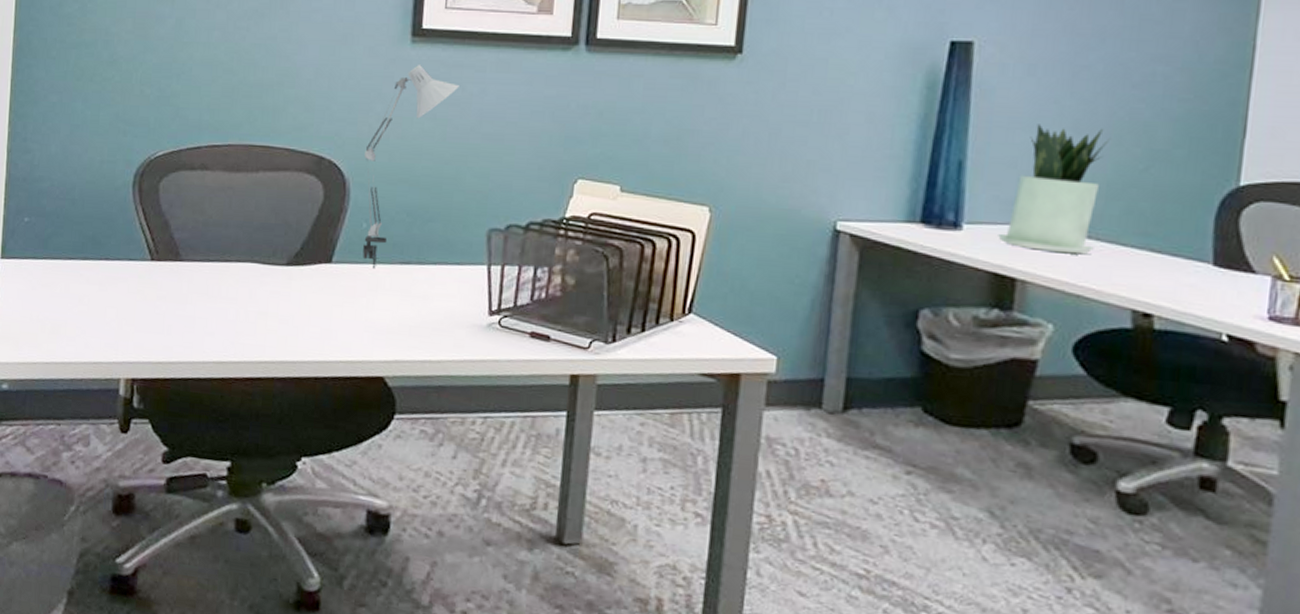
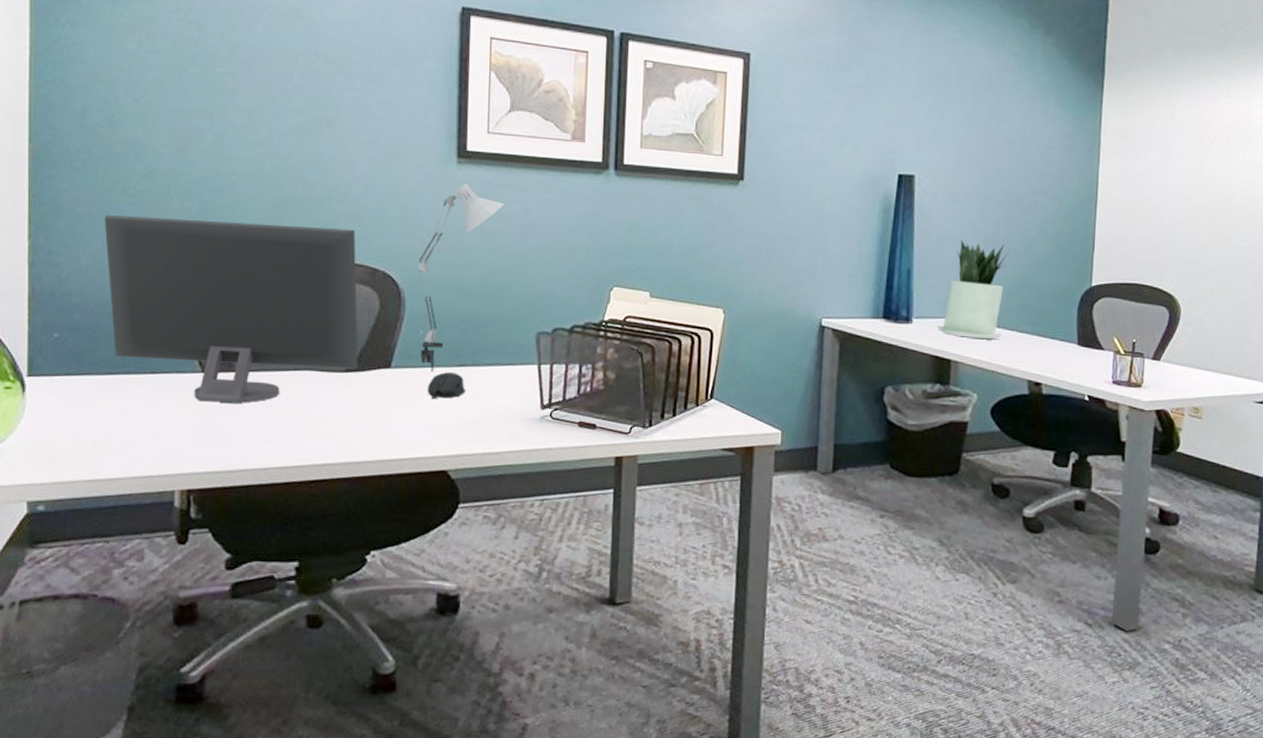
computer monitor: none [72,103,304,294] -> present [104,215,358,403]
computer mouse: none [367,270,408,299] -> present [427,372,465,399]

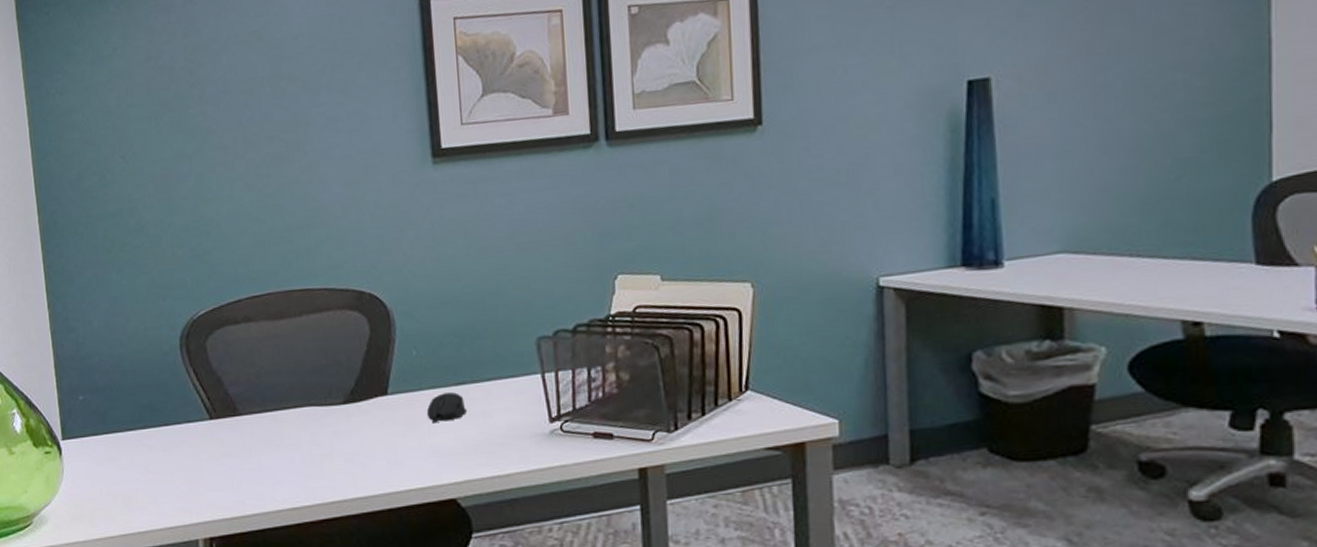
computer monitor: present [104,215,358,403] -> none [108,253,355,449]
desk lamp: present [418,183,504,372] -> none [403,184,487,394]
planter: present [937,240,1010,340] -> none [1040,144,1139,276]

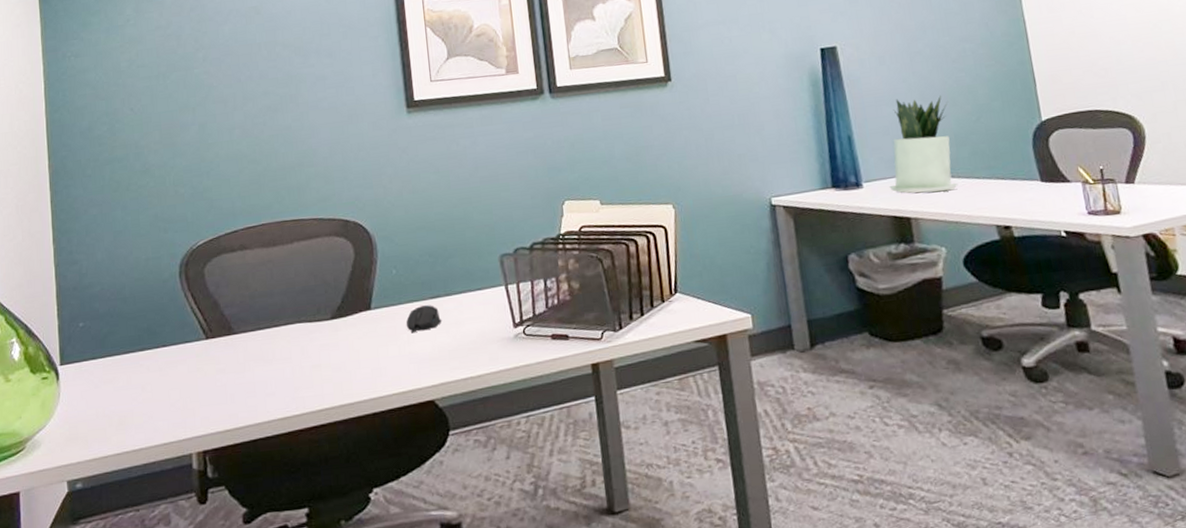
planter: none [1040,144,1139,276] -> present [889,95,958,194]

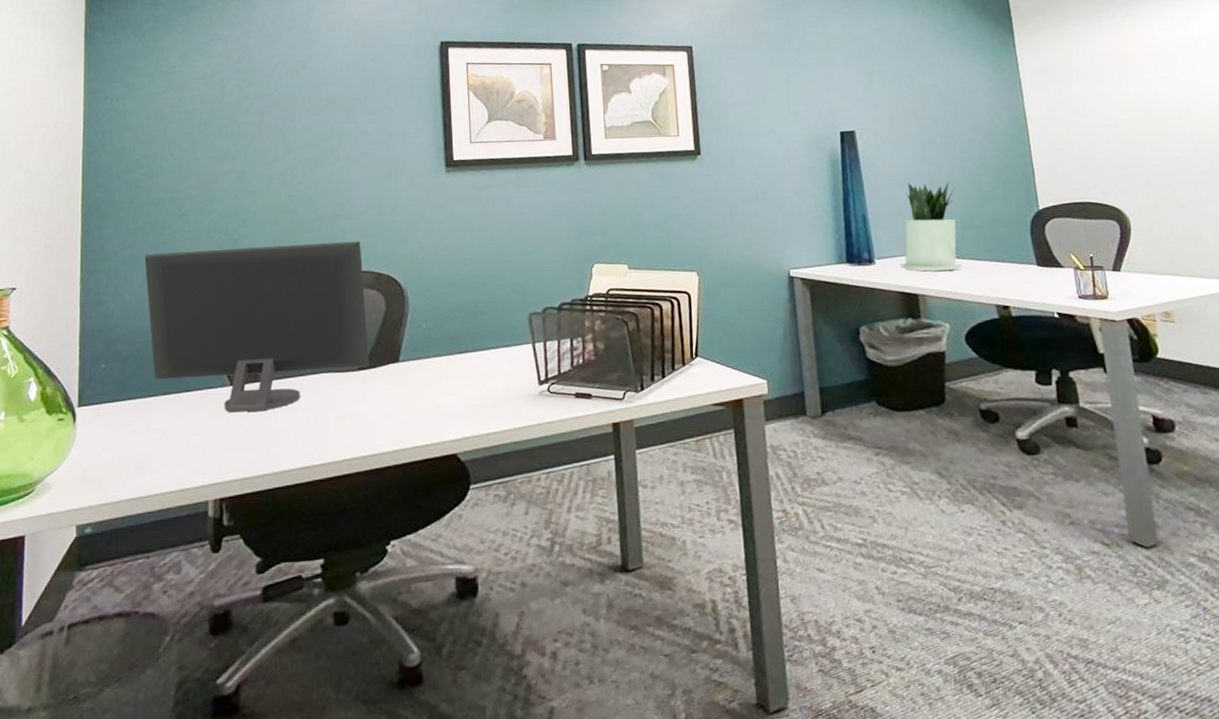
computer monitor: none [113,188,341,367] -> present [144,241,369,413]
computer mouse: present [406,305,441,334] -> none [433,360,468,387]

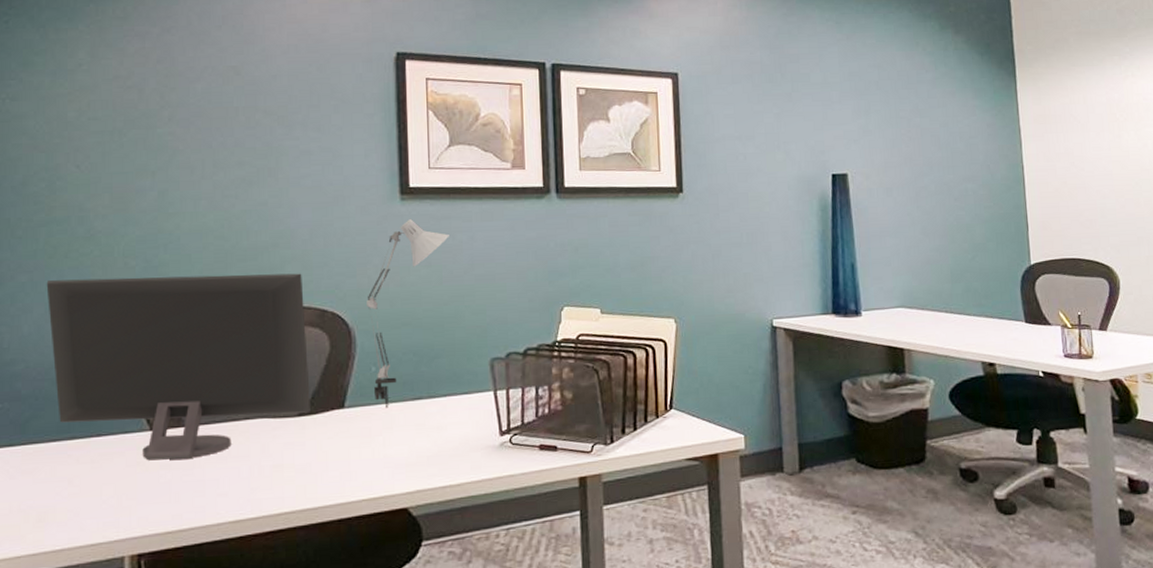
desk lamp: none [417,188,490,361] -> present [367,218,449,408]
planter: present [899,181,963,272] -> none [886,231,950,326]

